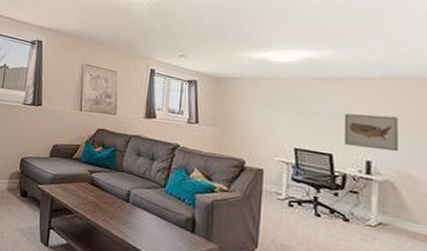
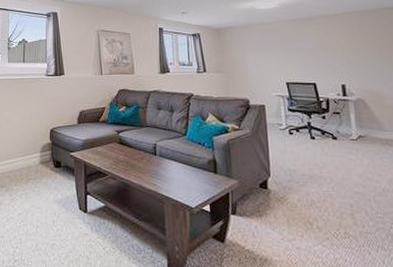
wall art: present [343,114,398,152] -> none [319,45,363,74]

